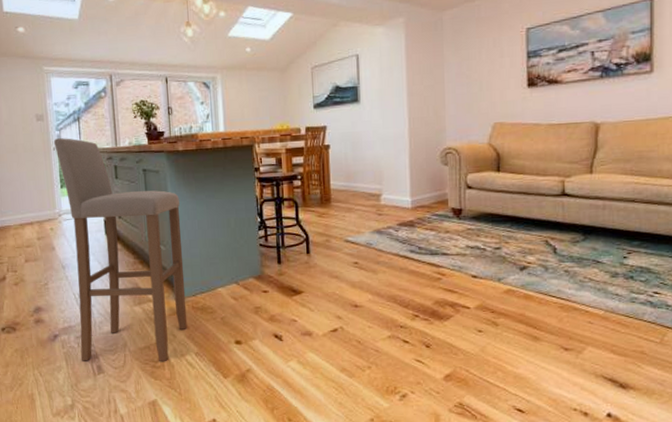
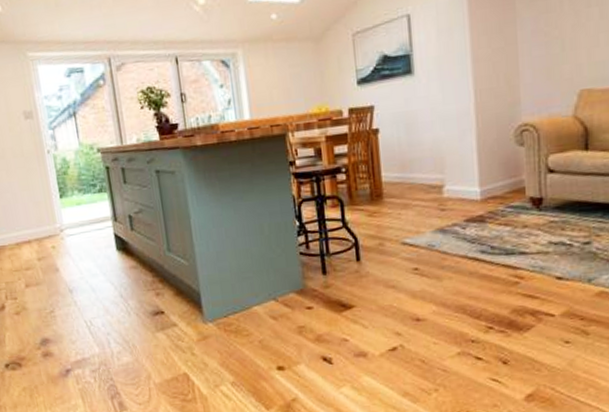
bar stool: present [53,138,188,361] -> none [47,137,221,398]

